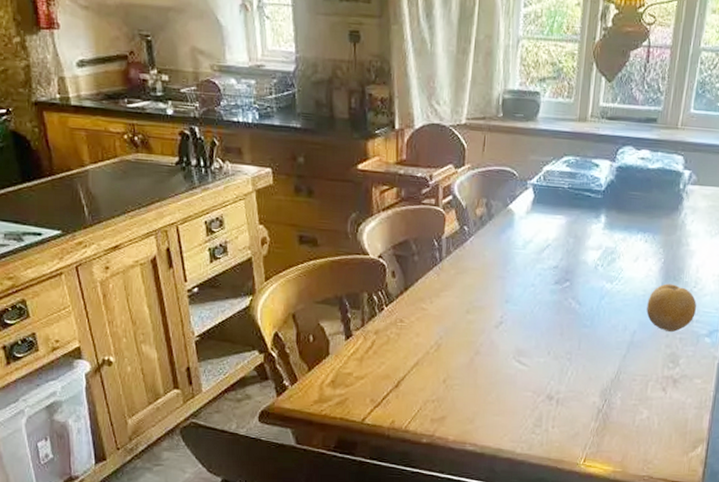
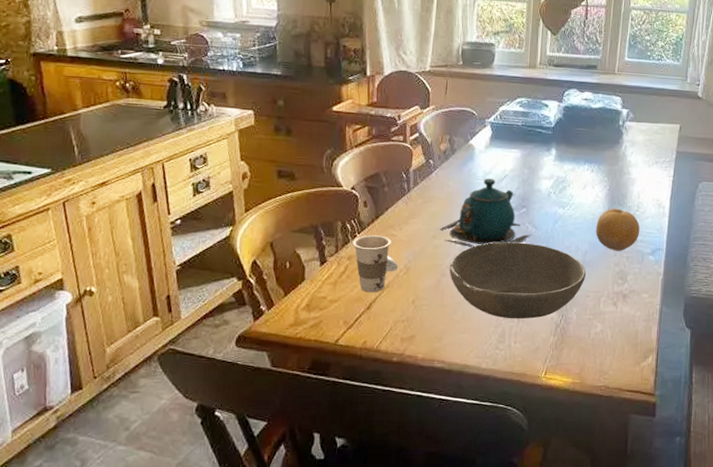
cup: none [379,308,429,371] -> present [352,235,399,293]
teapot: none [473,247,575,324] -> present [439,178,531,247]
bowl: none [483,318,634,403] -> present [449,242,587,319]

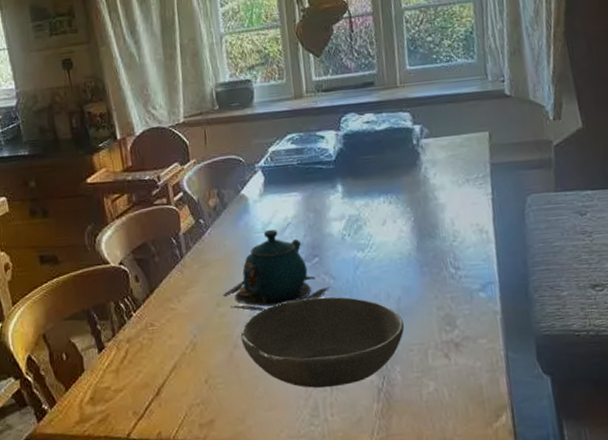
cup: present [352,235,399,293] -> none [129,311,184,377]
fruit: present [596,208,640,251] -> none [406,241,462,293]

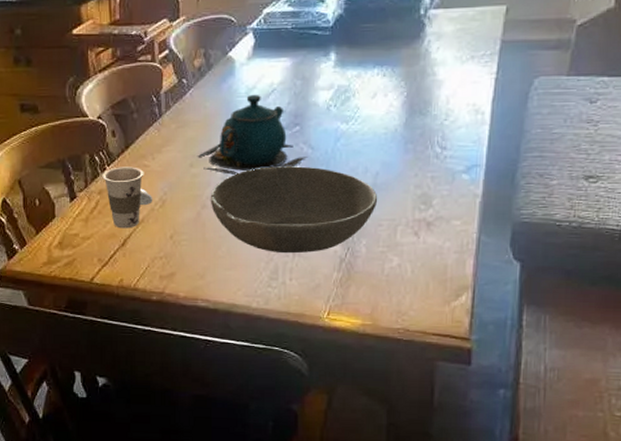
cup: none [129,311,184,377] -> present [102,167,153,229]

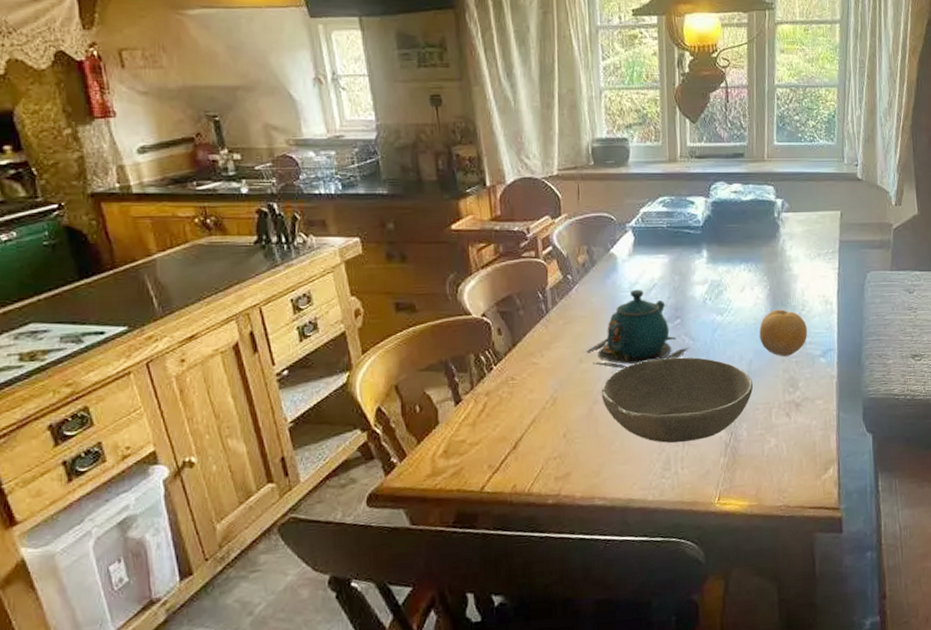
cup: present [102,167,153,229] -> none [489,365,544,431]
fruit: none [390,118,449,170] -> present [759,309,807,357]

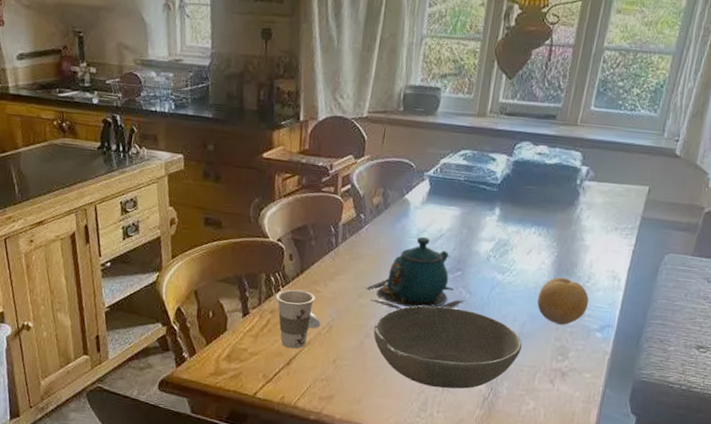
cup: none [489,365,544,431] -> present [275,289,321,349]

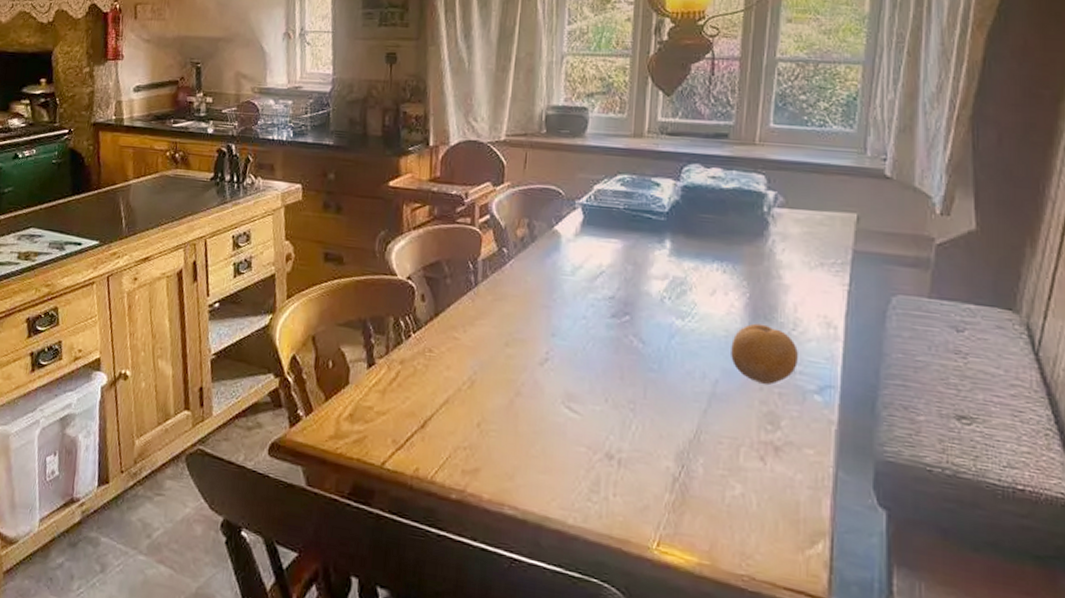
cup: present [275,289,321,349] -> none [405,335,461,409]
teapot: present [366,236,465,310] -> none [513,274,637,362]
bowl: present [373,305,523,389] -> none [525,357,718,465]

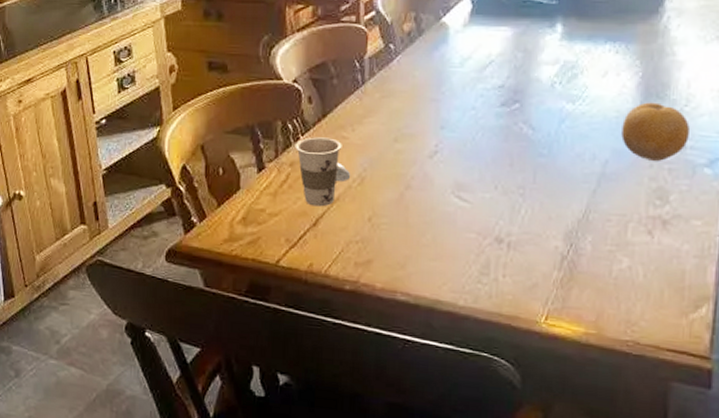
cup: none [405,335,461,409] -> present [294,137,351,207]

